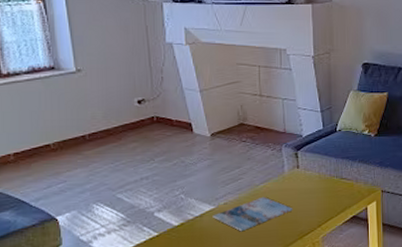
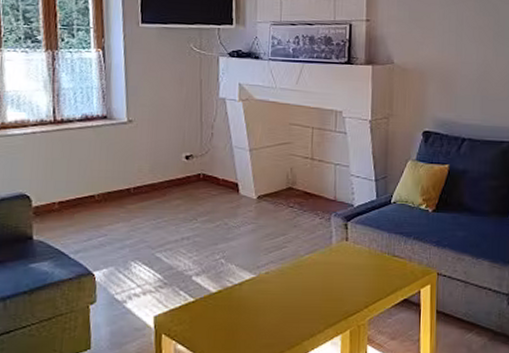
magazine: present [212,196,293,232] -> none [252,268,339,306]

